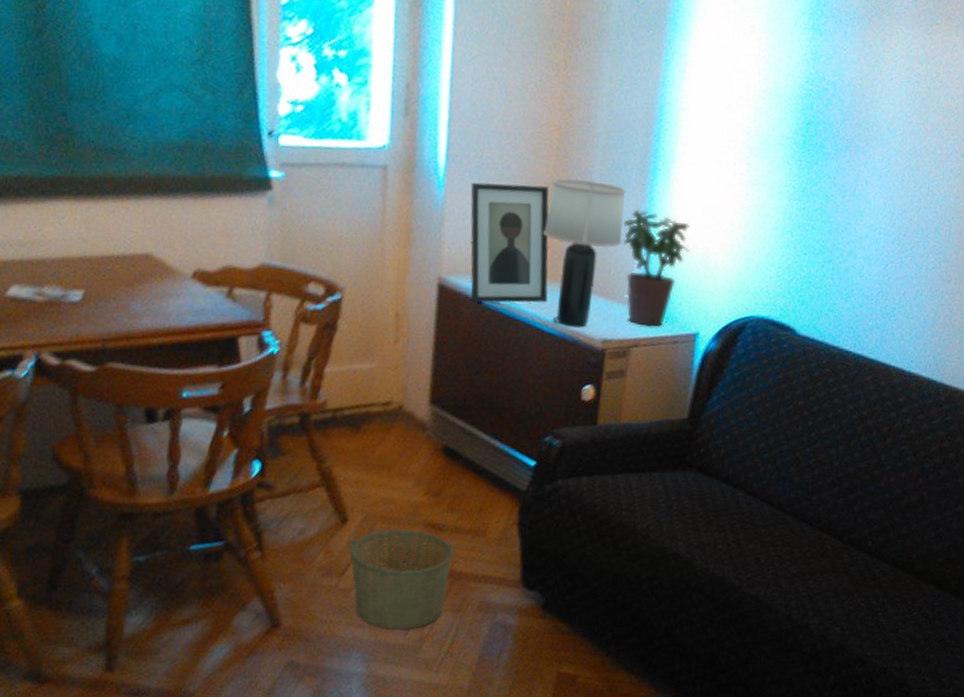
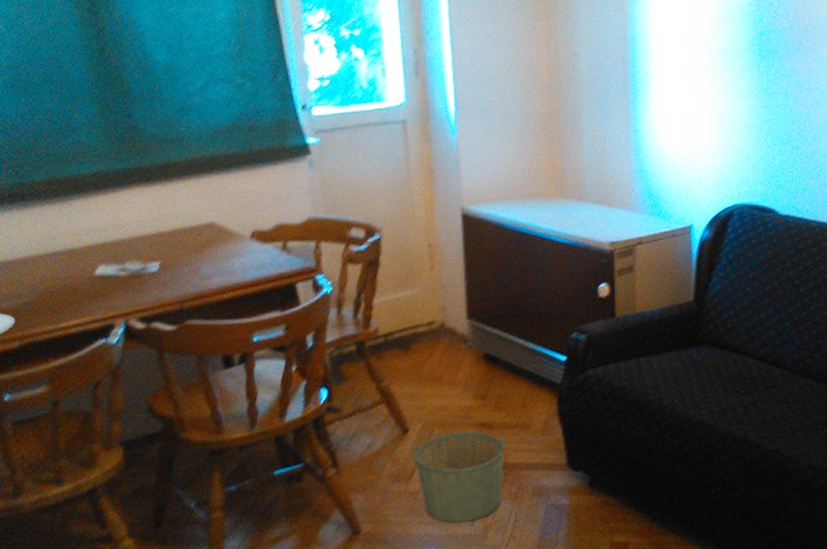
picture frame: present [470,182,549,303] -> none [479,118,557,226]
table lamp: present [544,178,626,328] -> none [547,107,616,235]
potted plant: present [622,209,690,327] -> none [614,126,675,226]

